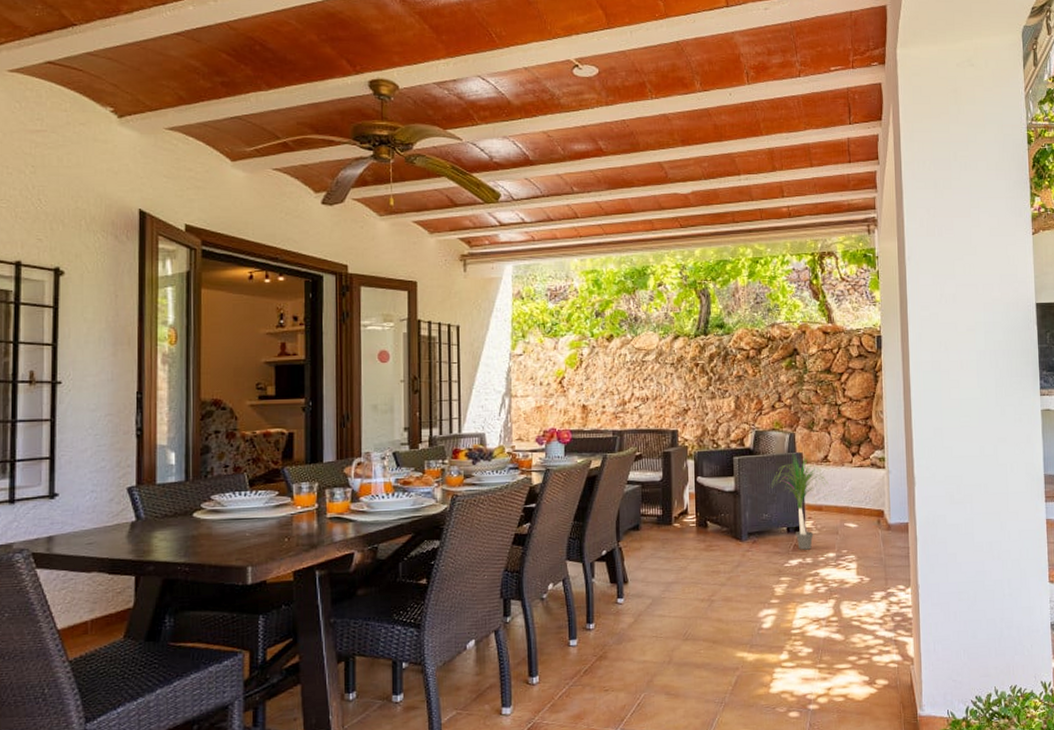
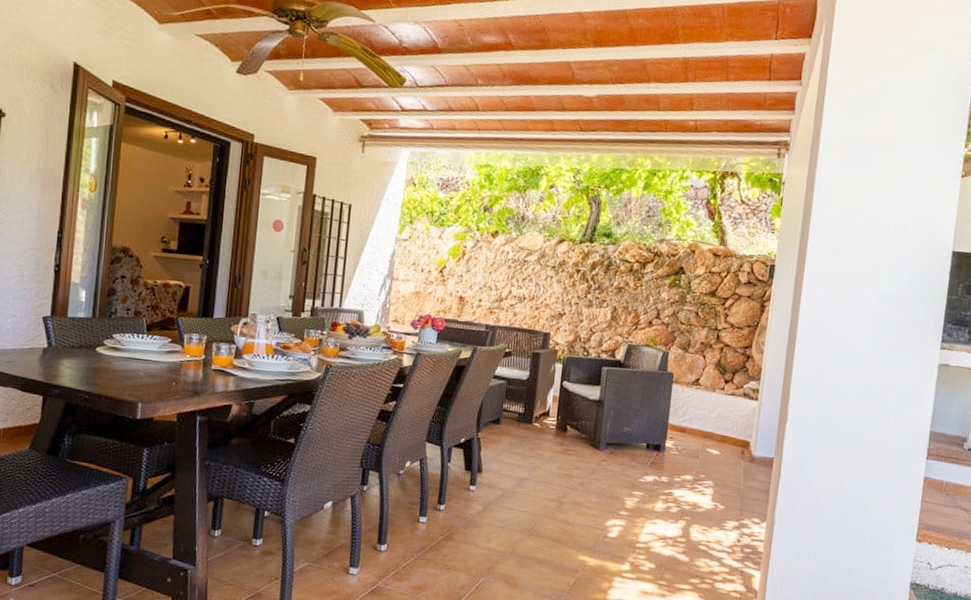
potted plant: present [771,454,830,550] -> none [637,372,697,469]

